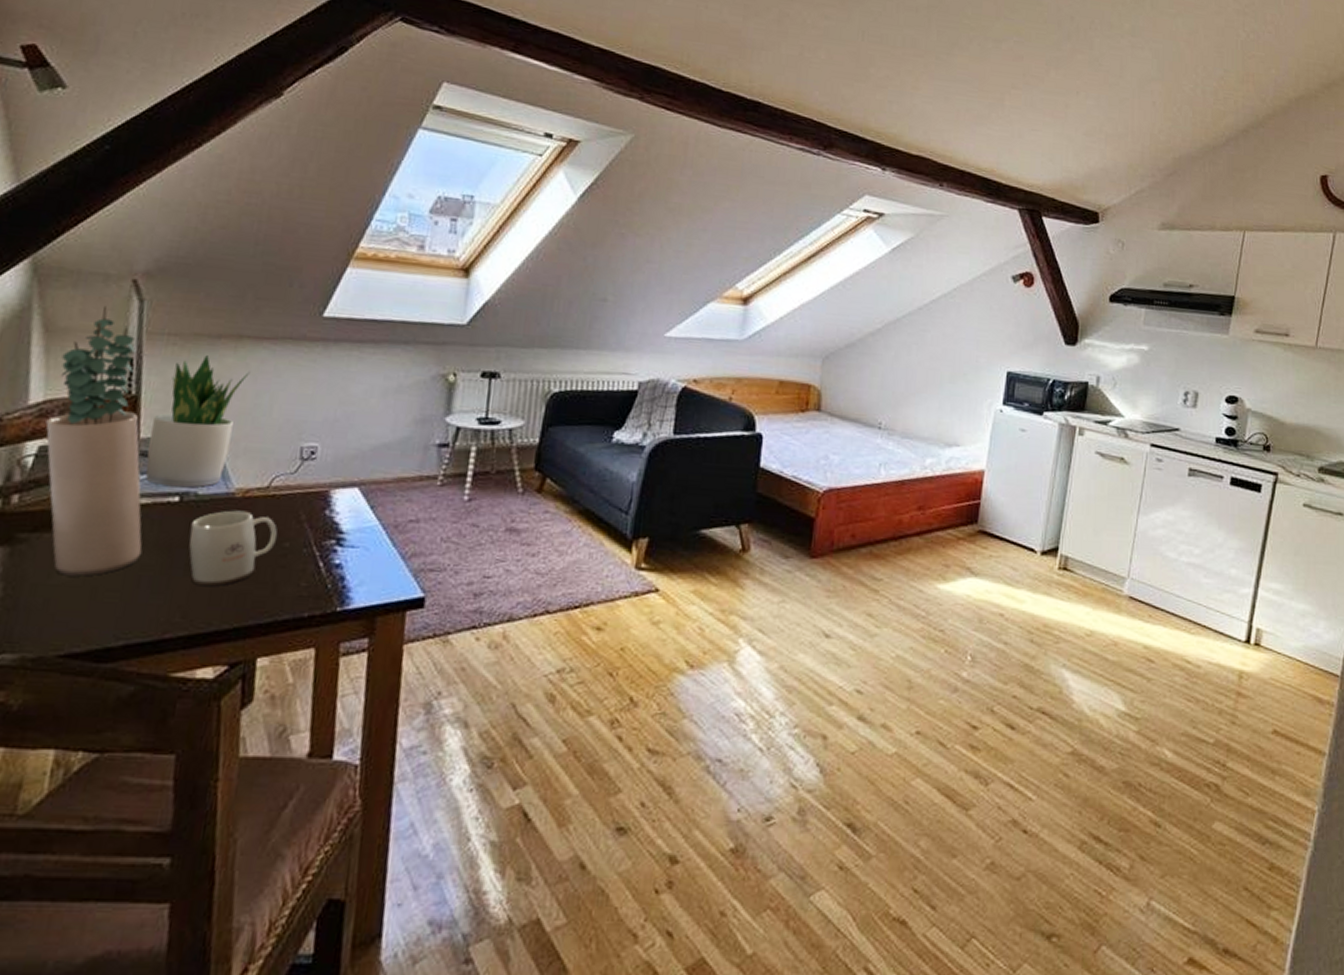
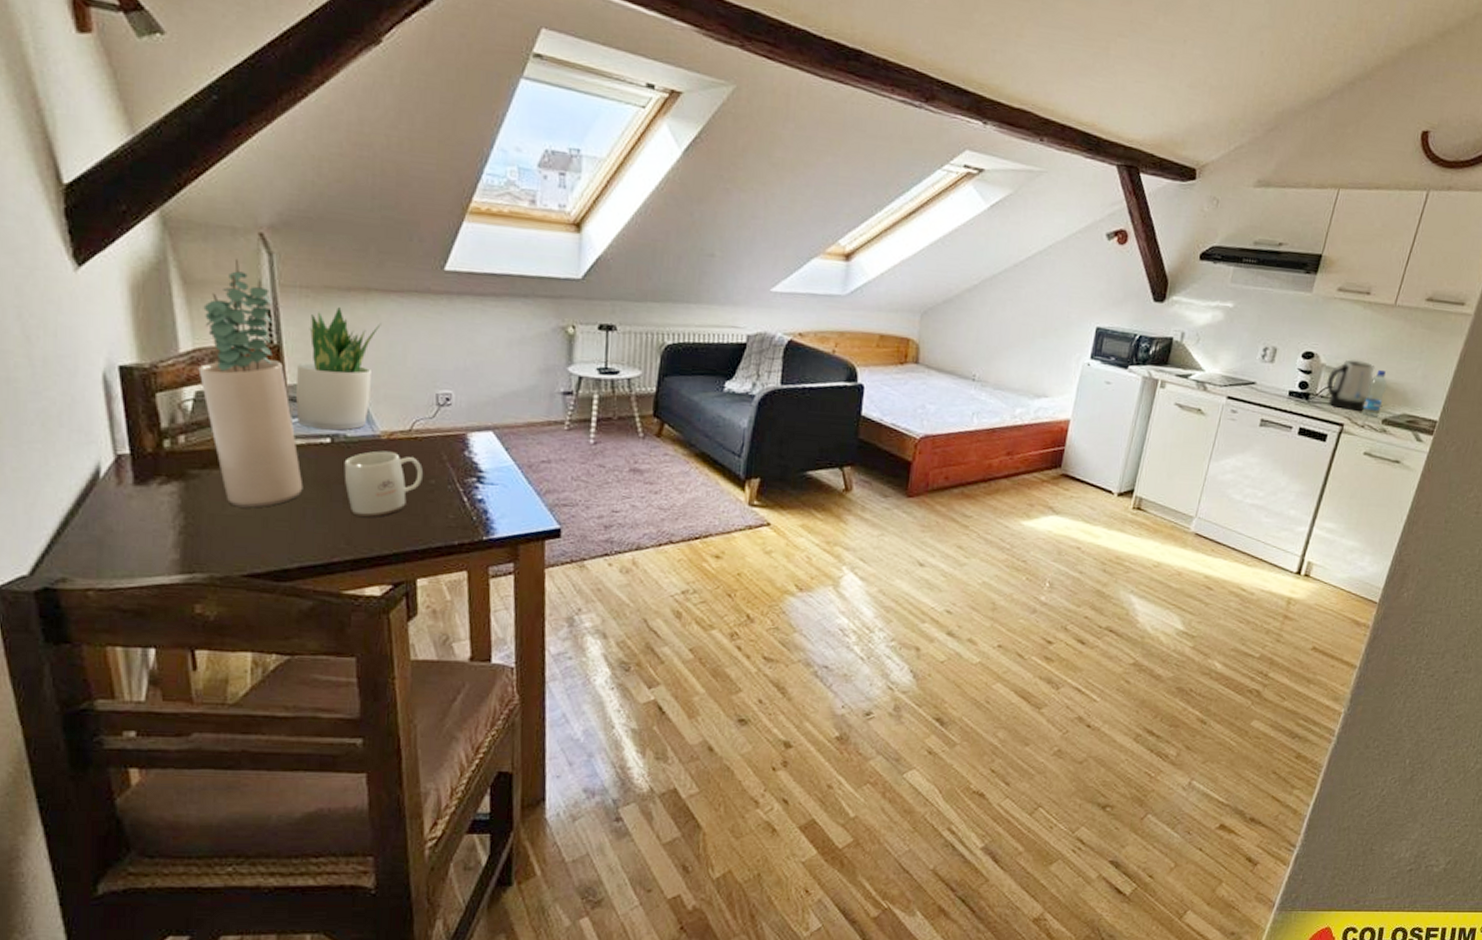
kettle: none [1254,404,1303,460] -> present [1326,359,1375,412]
bottle: none [1296,415,1318,466] -> present [1362,370,1387,418]

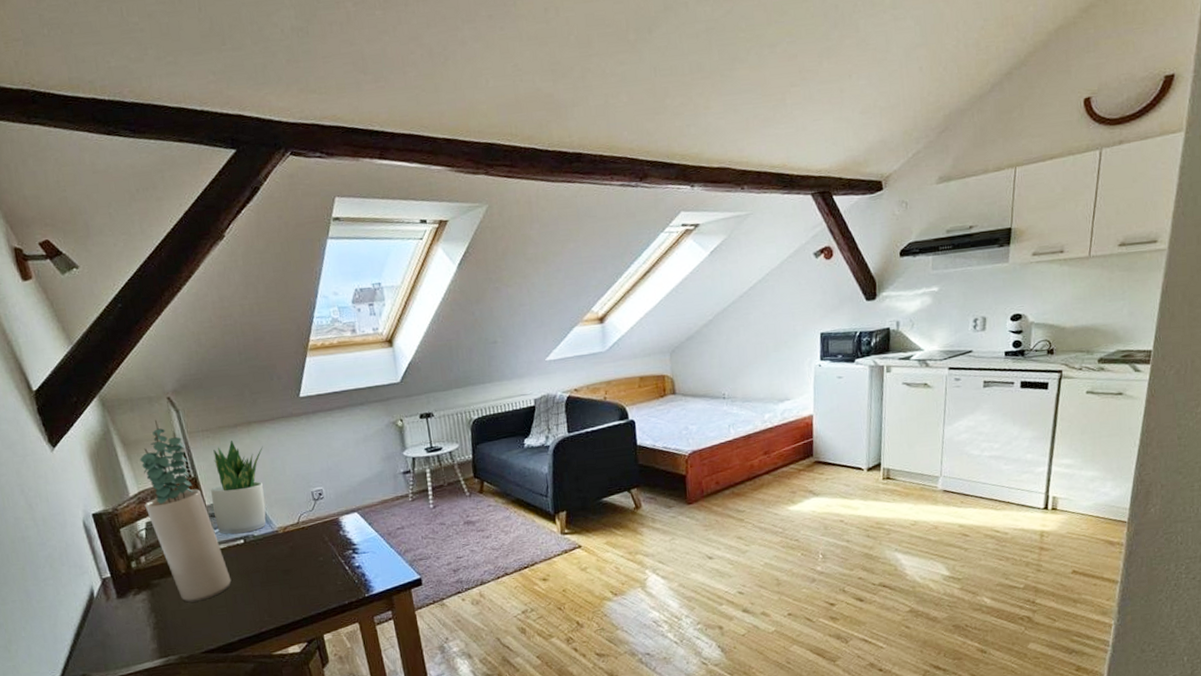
mug: present [344,450,424,517] -> none [256,541,314,595]
kettle: present [1326,359,1375,412] -> none [1038,311,1082,358]
bottle: present [1362,370,1387,418] -> none [1077,316,1096,360]

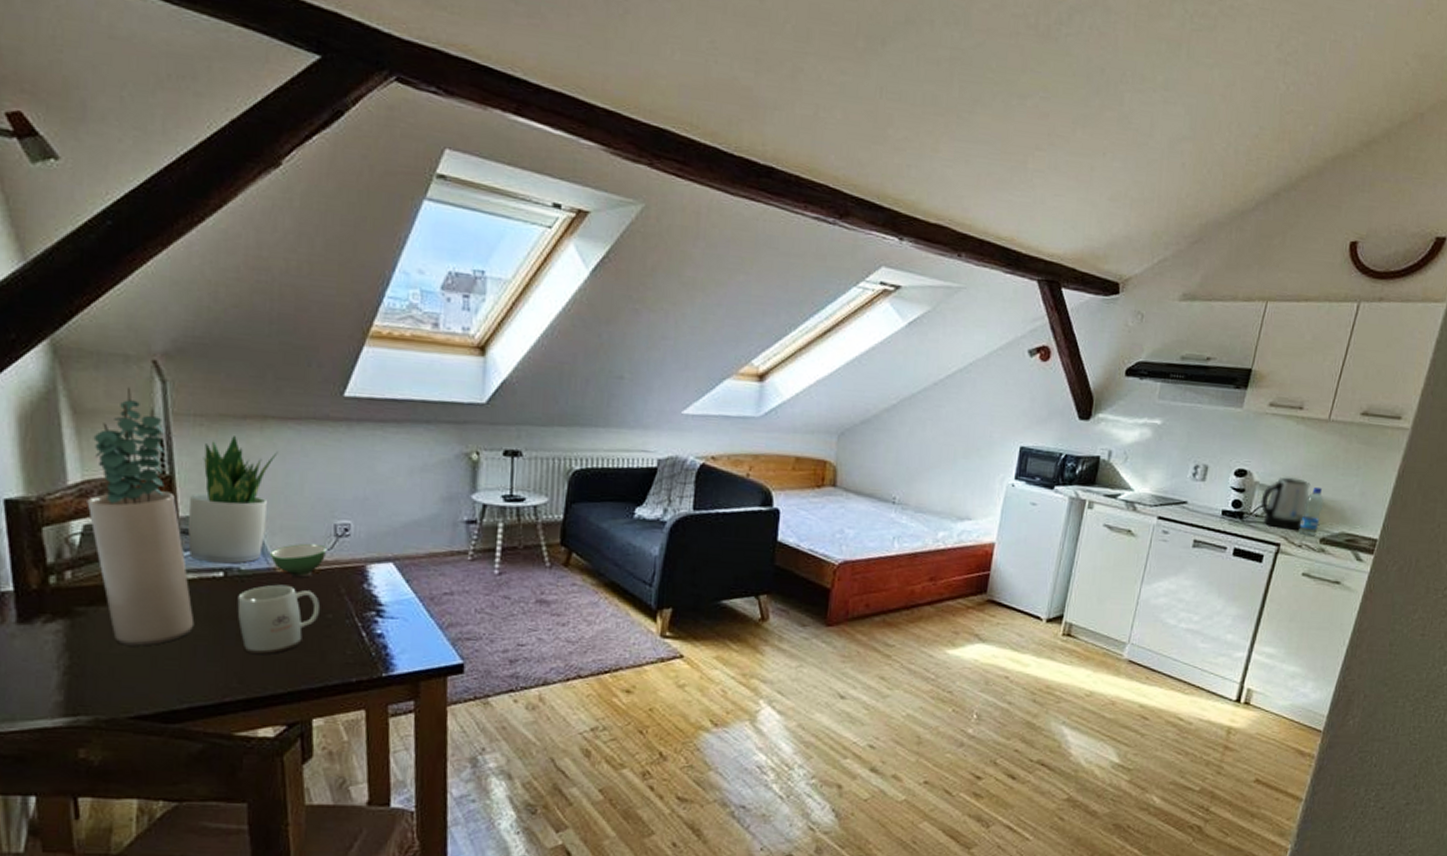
mug: none [256,541,314,595] -> present [237,584,321,654]
bowl: none [271,507,310,536] -> present [269,543,327,579]
kettle: none [1038,311,1082,358] -> present [1260,477,1311,531]
bottle: none [1077,316,1096,360] -> present [1298,488,1324,537]

